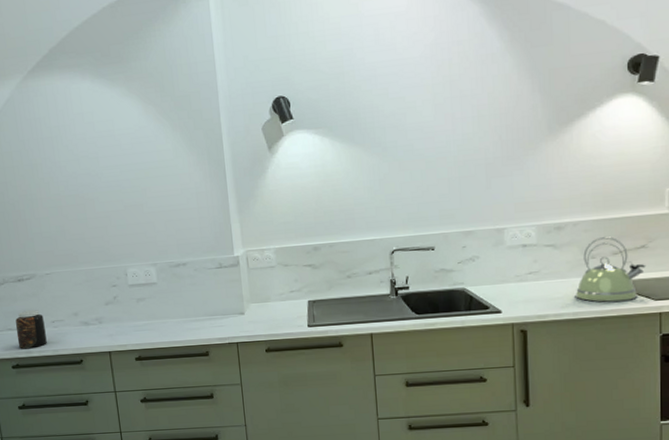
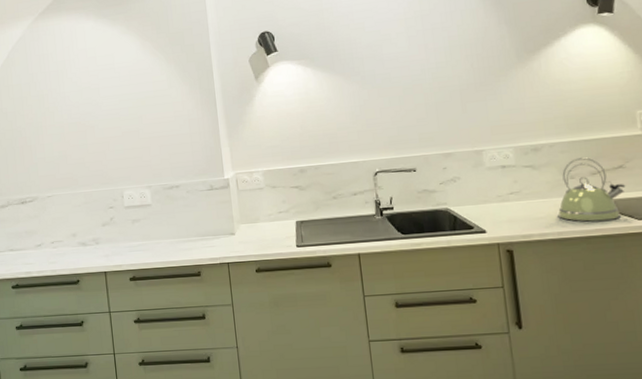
jar: present [15,310,47,349] -> none [17,231,46,270]

